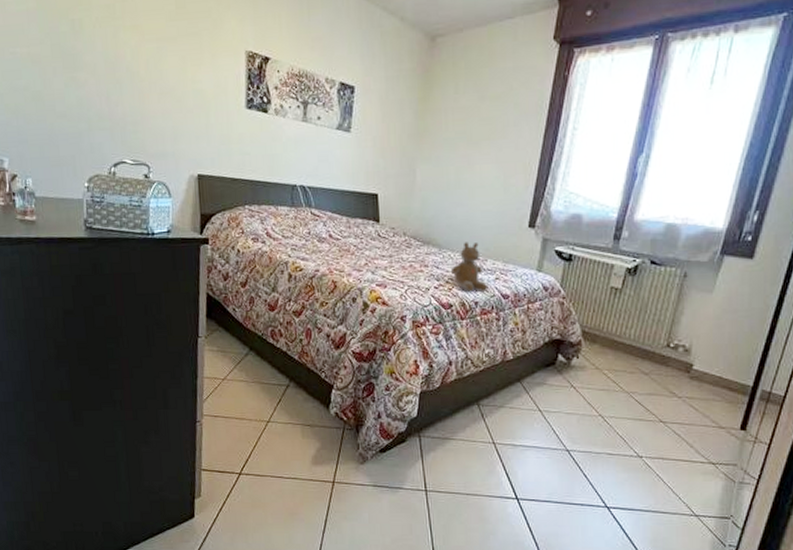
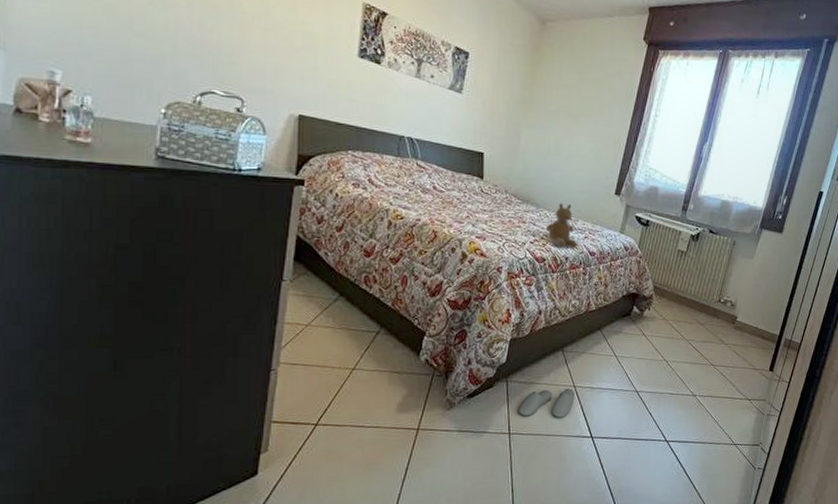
slippers: none [433,445,495,476] -> present [518,388,575,418]

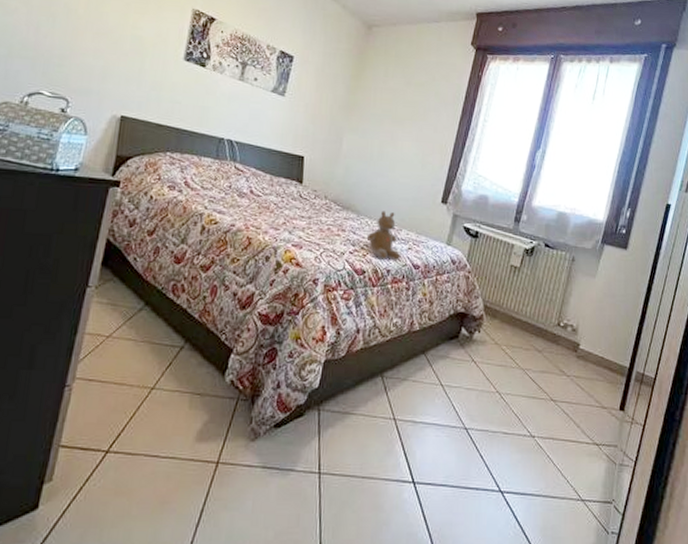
slippers: present [518,388,575,418] -> none [330,421,395,456]

